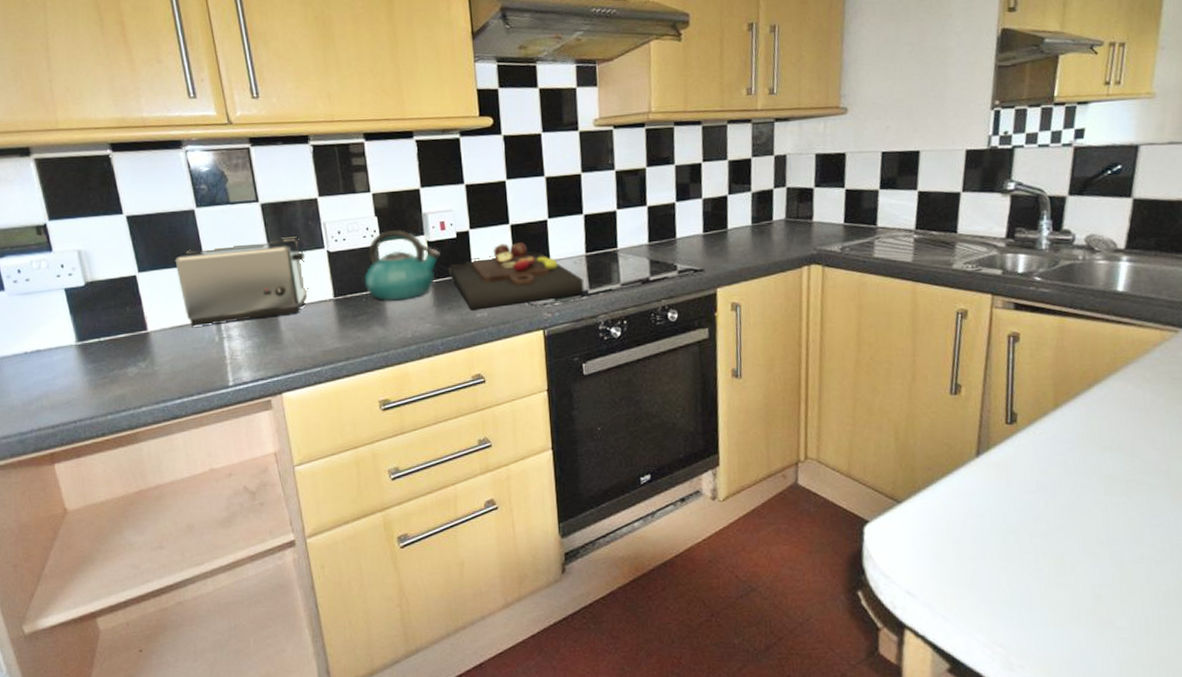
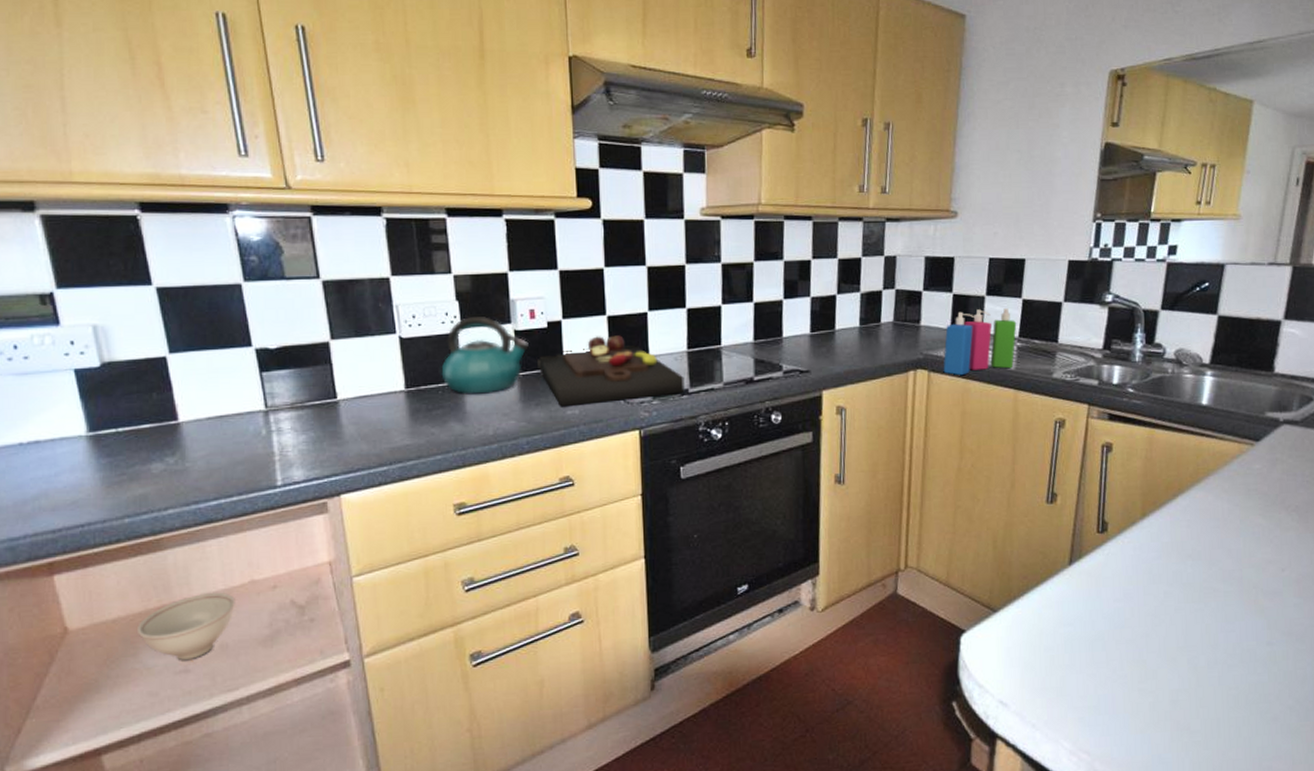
bowl: none [120,479,198,539] -> present [136,592,235,661]
toaster: present [175,236,307,326] -> none [215,319,374,417]
soap dispenser: none [837,201,913,270] -> present [943,308,1017,376]

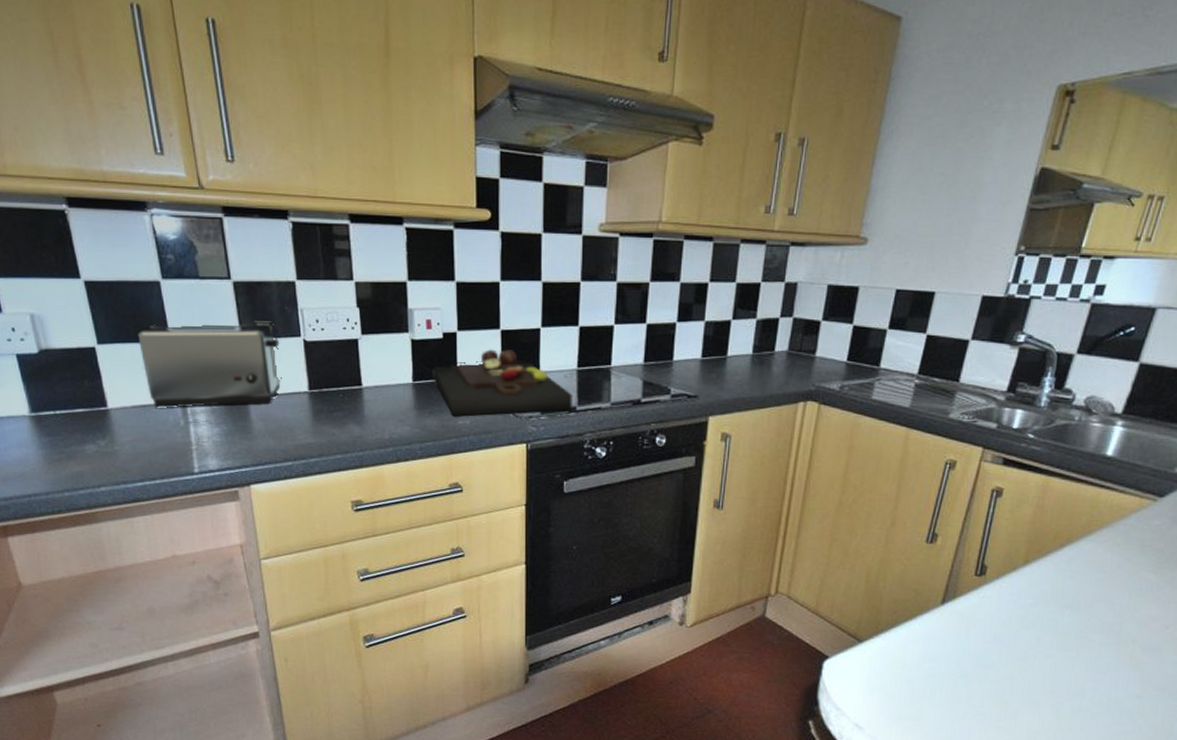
bowl: present [136,592,235,661] -> none [78,563,160,620]
toaster: none [215,319,374,417] -> present [137,321,281,408]
kettle: present [441,315,529,394] -> none [342,323,425,399]
soap dispenser: present [943,308,1017,376] -> none [834,343,918,410]

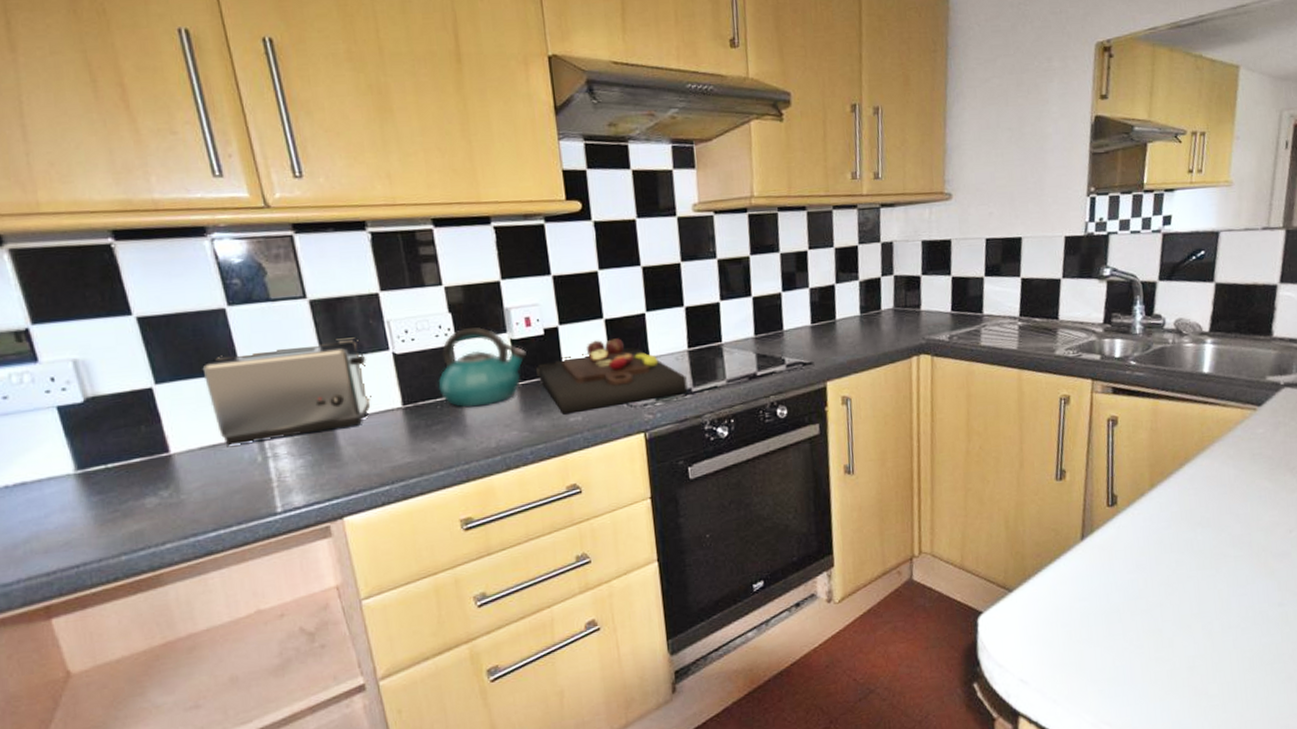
kettle: none [342,323,425,399] -> present [438,326,527,407]

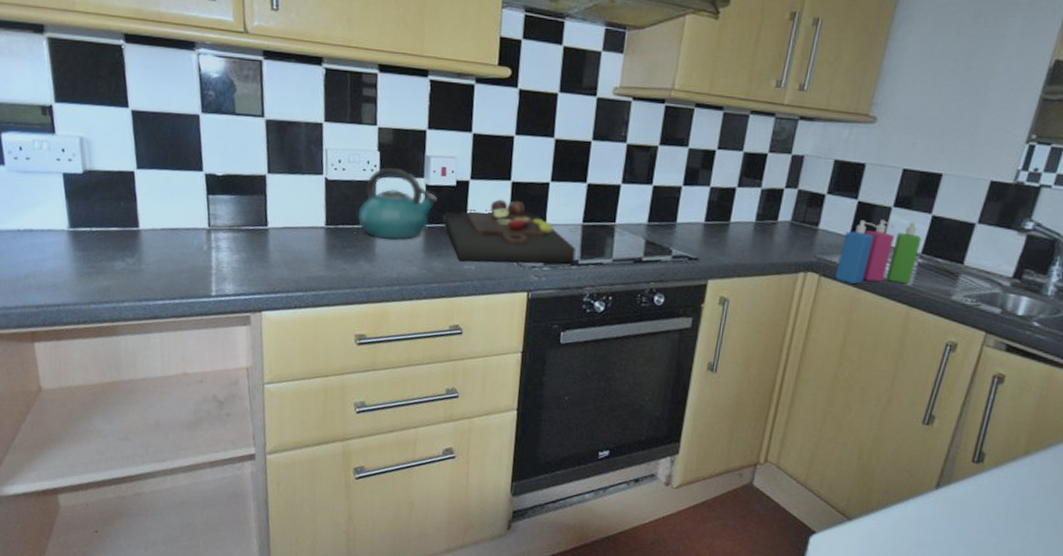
toaster: present [202,337,370,445] -> none [174,154,303,236]
soap dispenser: none [946,288,1017,359] -> present [834,219,922,285]

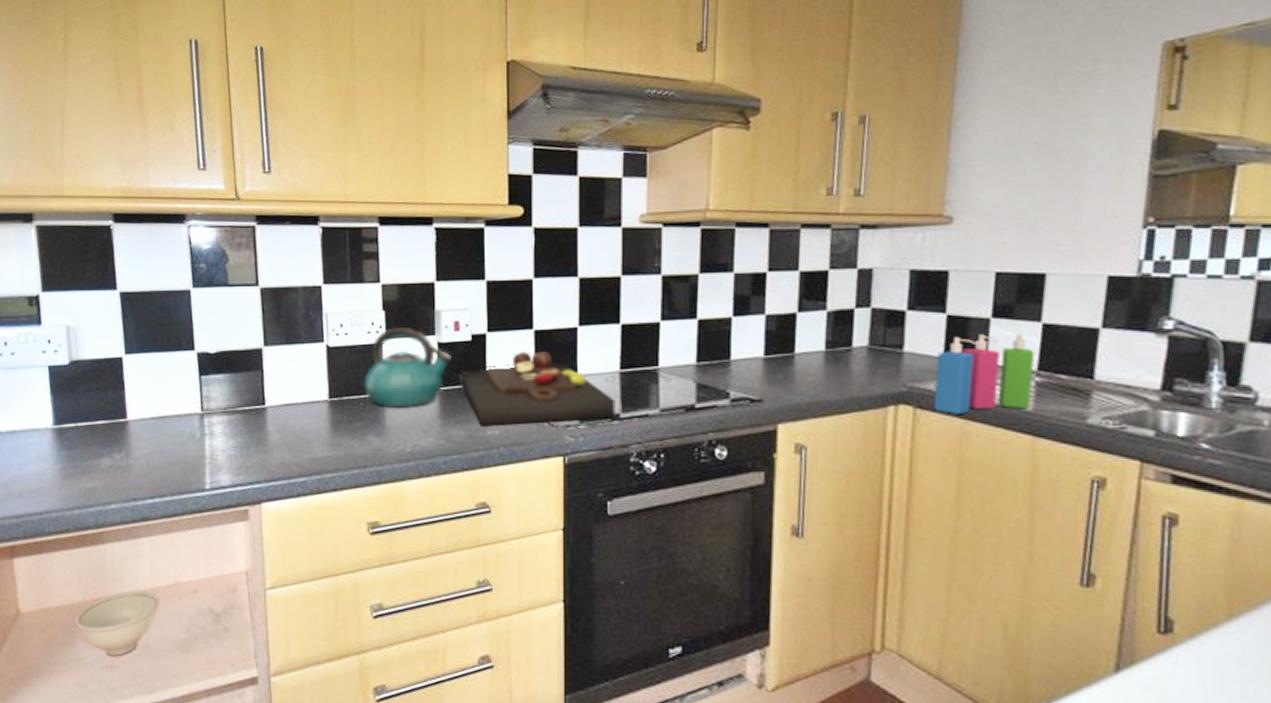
bowl: none [92,377,170,431] -> present [74,590,160,657]

